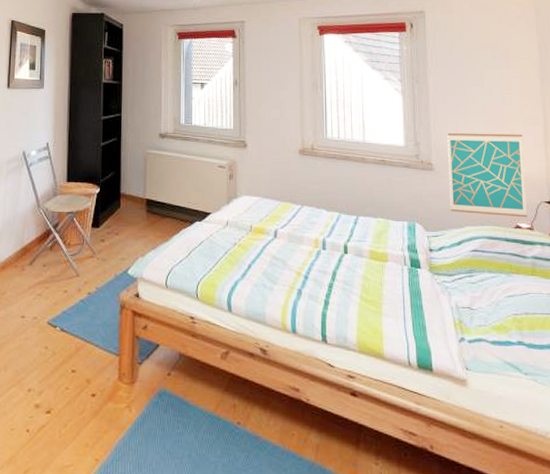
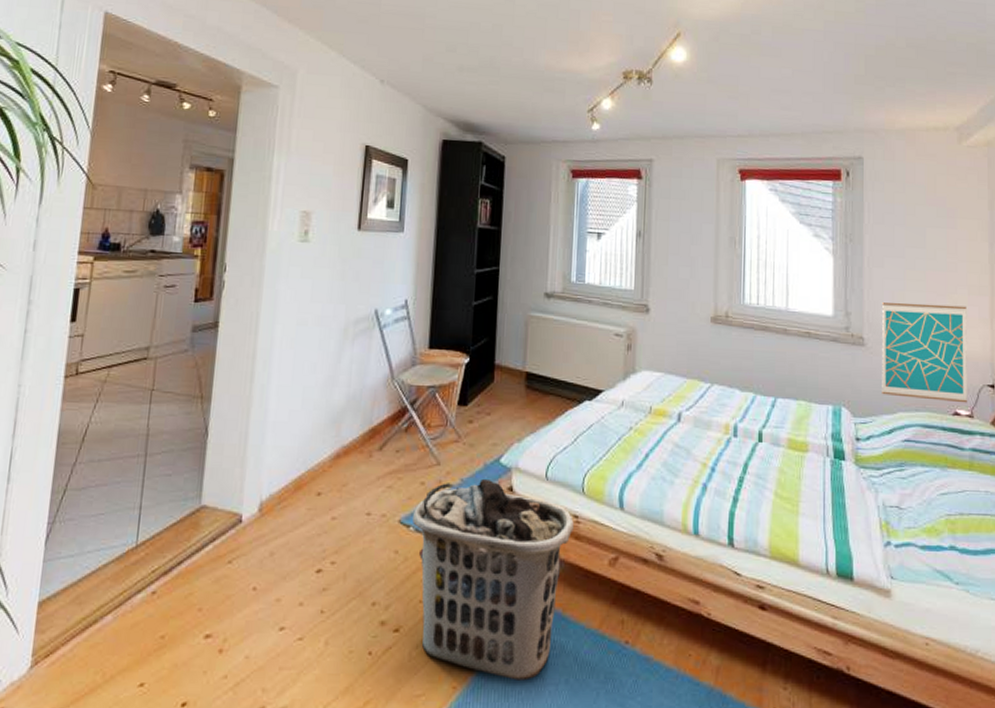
clothes hamper: none [58,287,190,455] -> present [413,478,574,681]

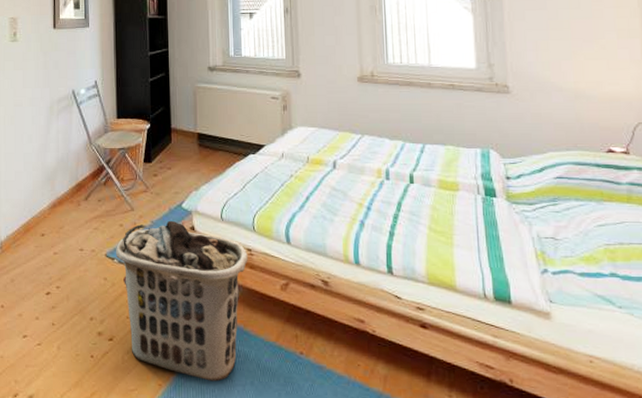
wall art: present [882,302,967,403] -> none [526,50,622,141]

